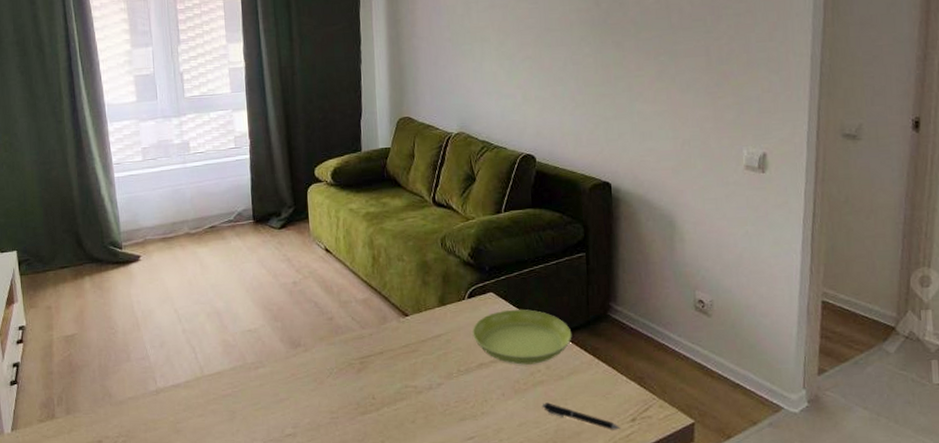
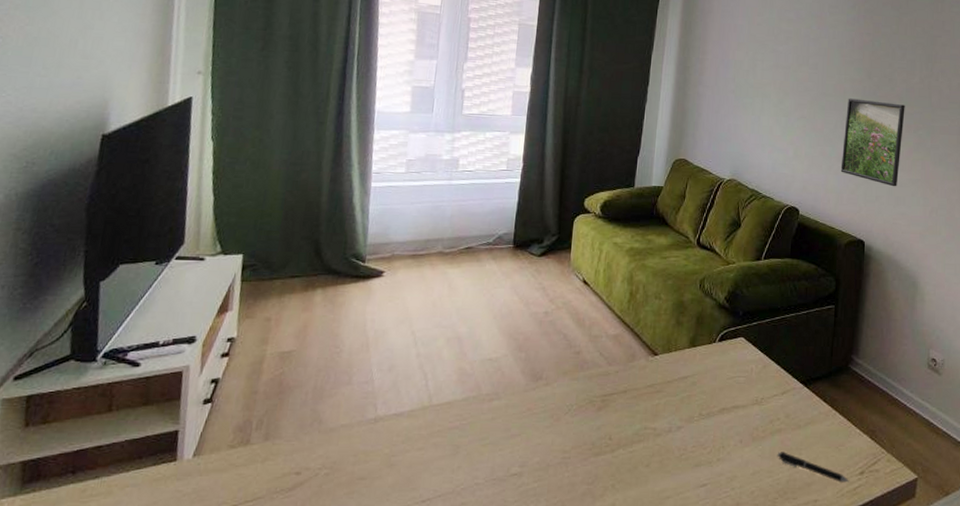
saucer: present [472,309,572,365] -> none [718,355,814,412]
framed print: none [575,29,642,122] -> present [840,98,905,187]

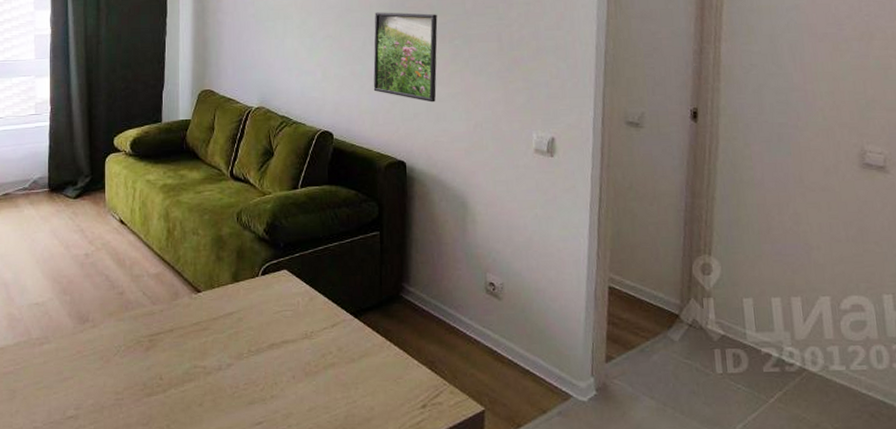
pen: present [777,452,850,483] -> none [332,386,412,417]

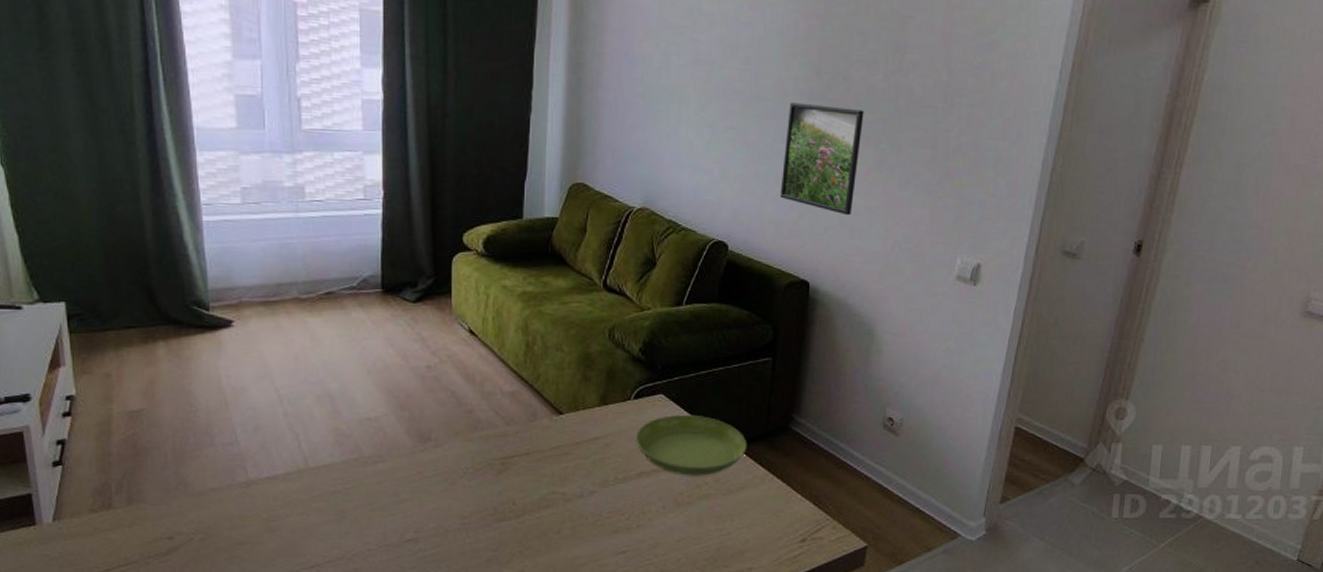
saucer: none [264,287,365,346] -> present [635,414,747,476]

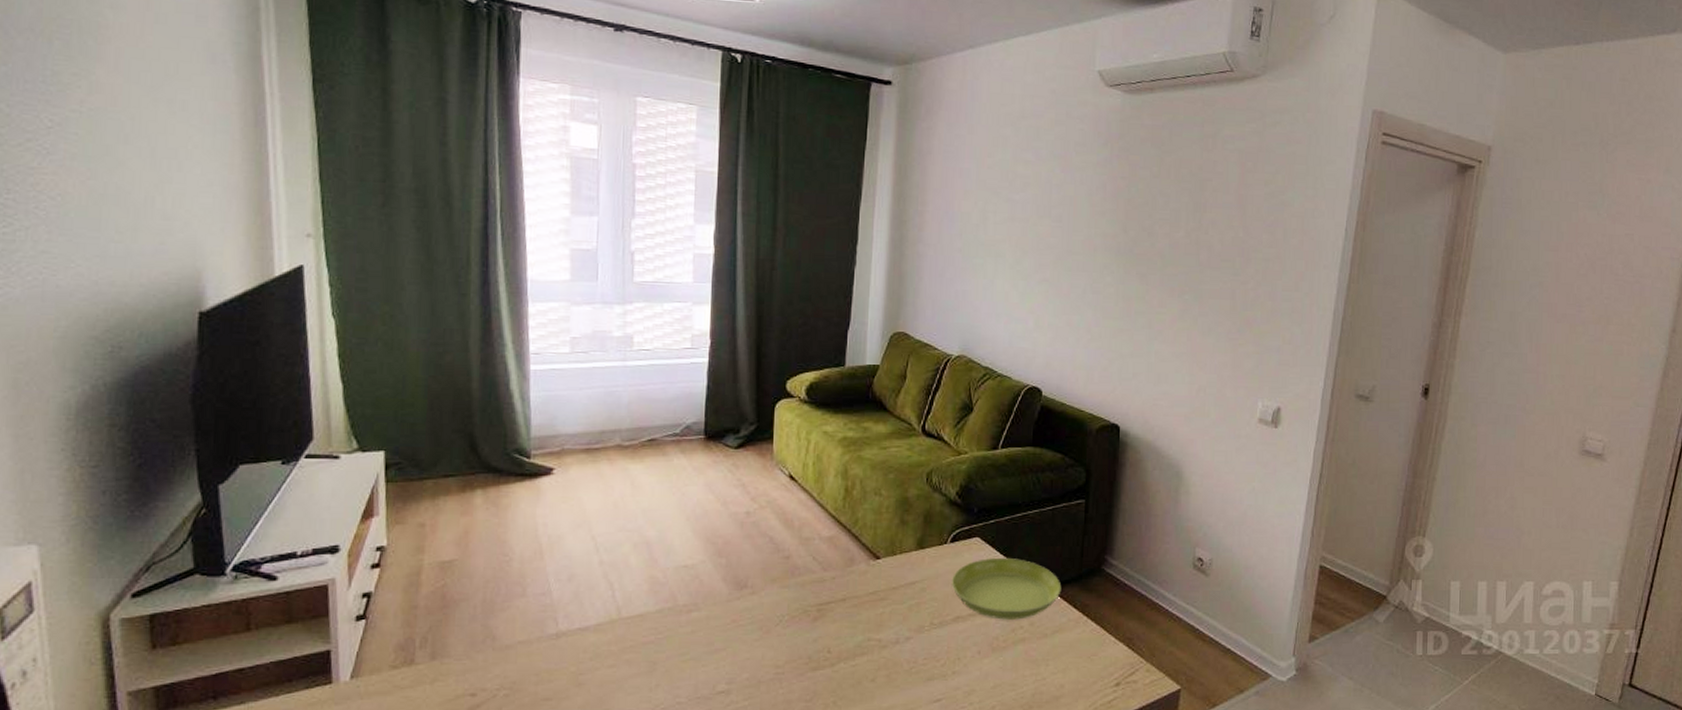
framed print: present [779,102,864,216] -> none [1090,257,1168,362]

